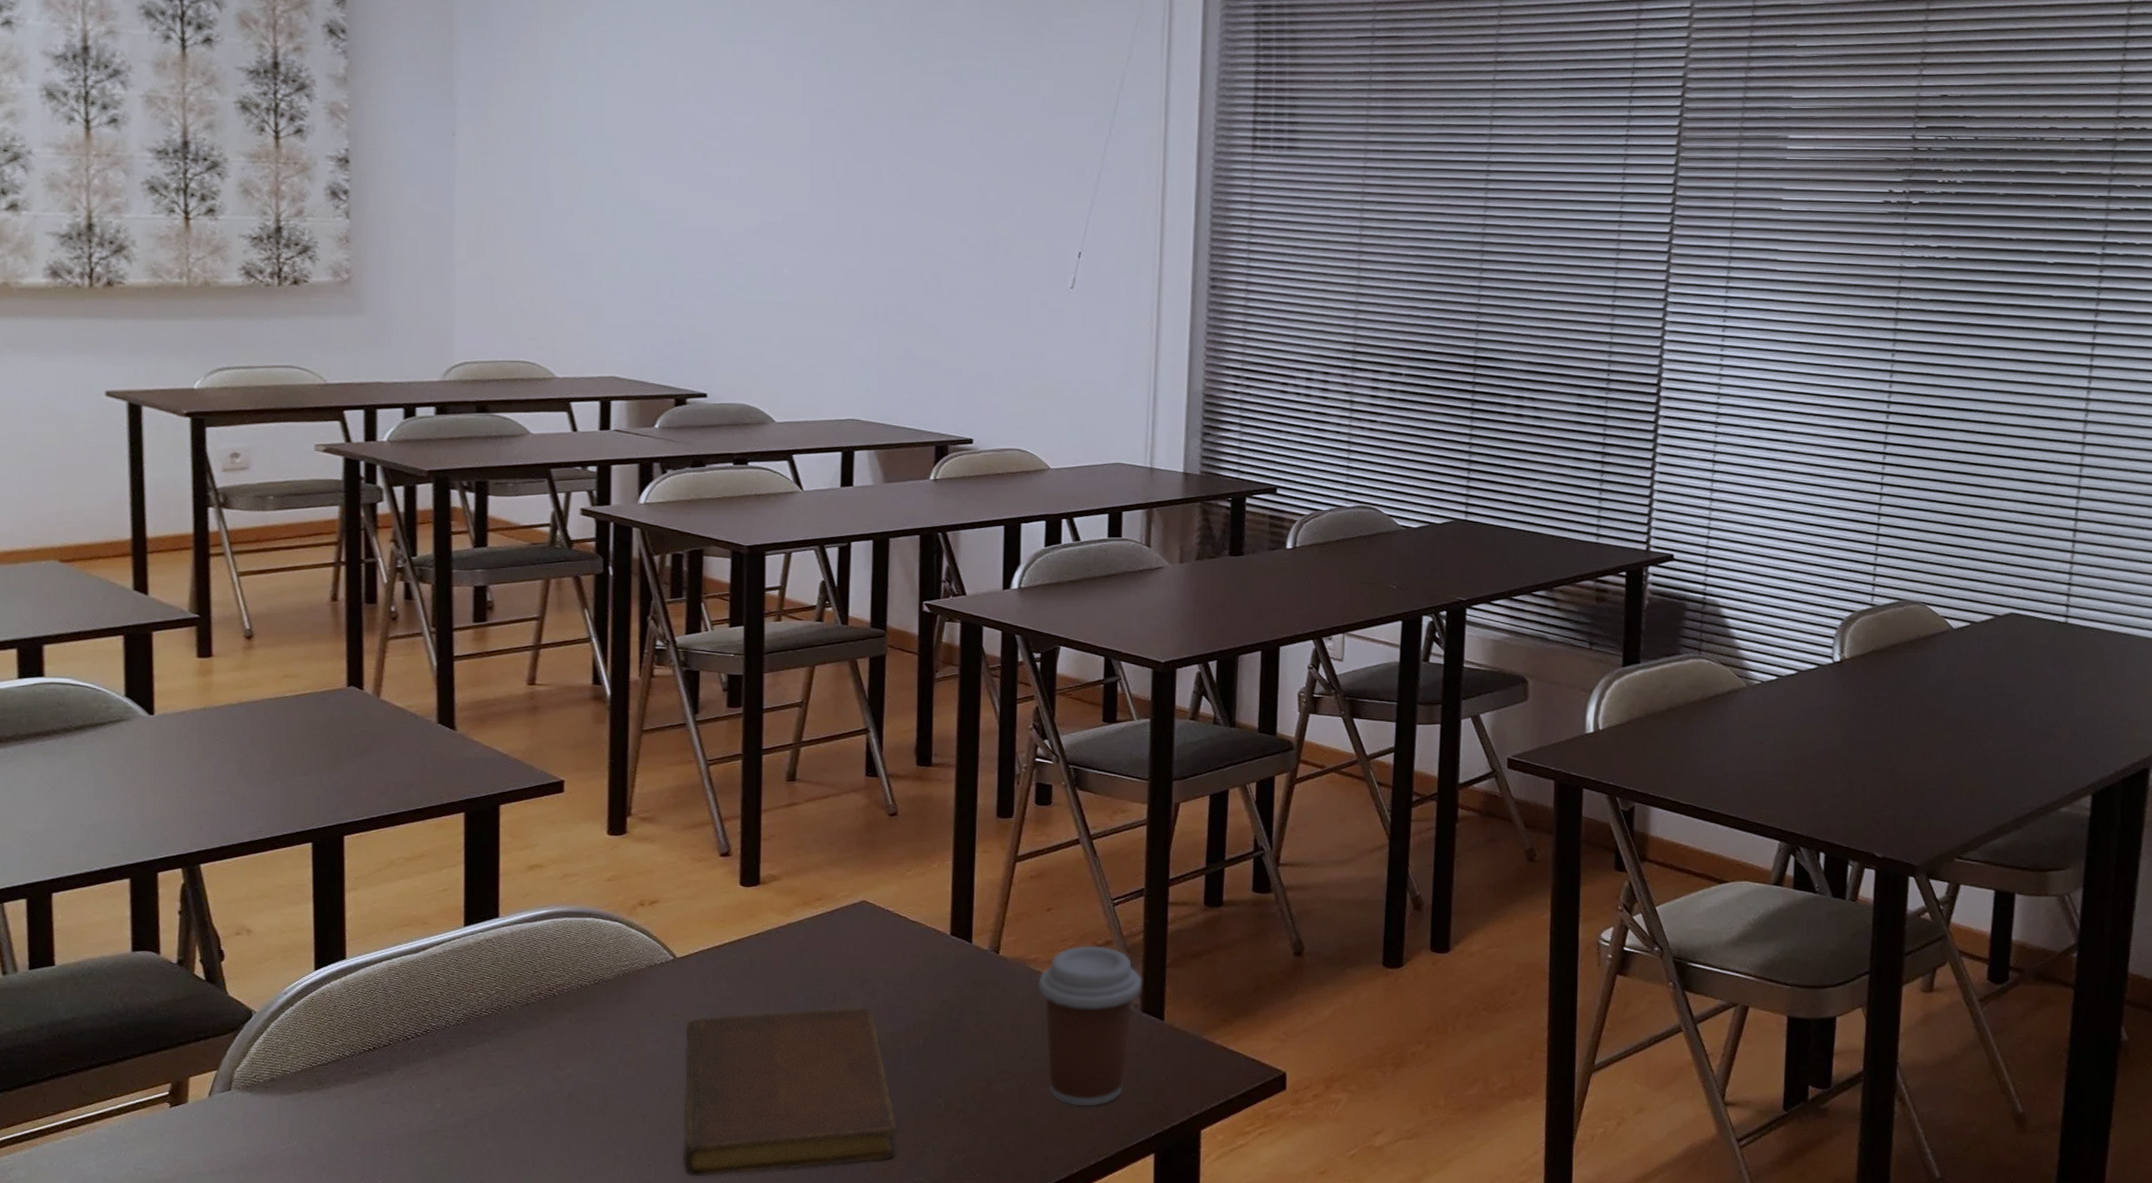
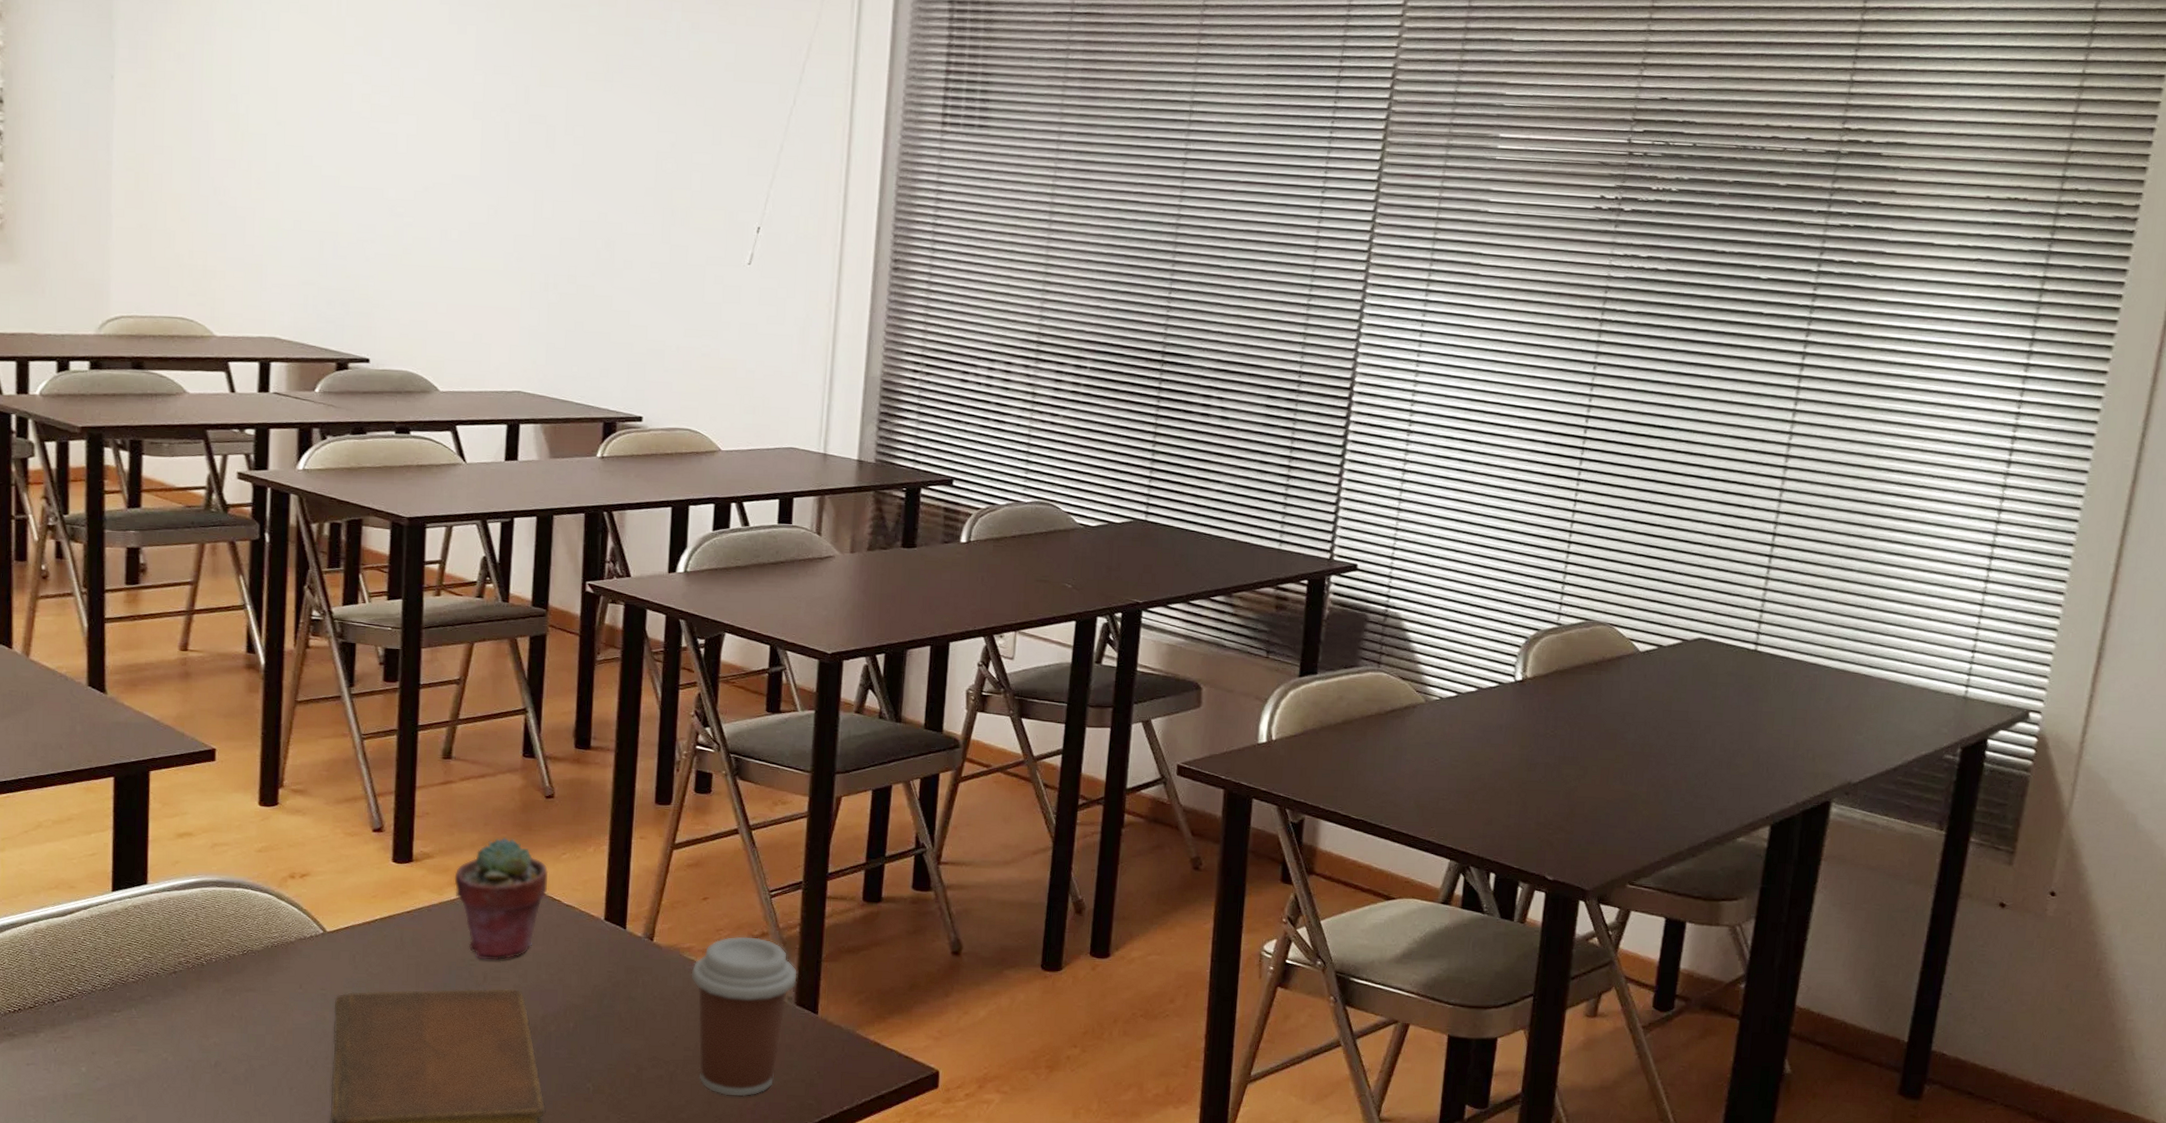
potted succulent: none [801,857,894,980] -> present [454,837,549,961]

